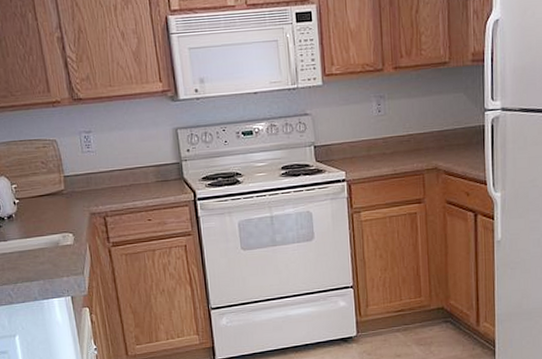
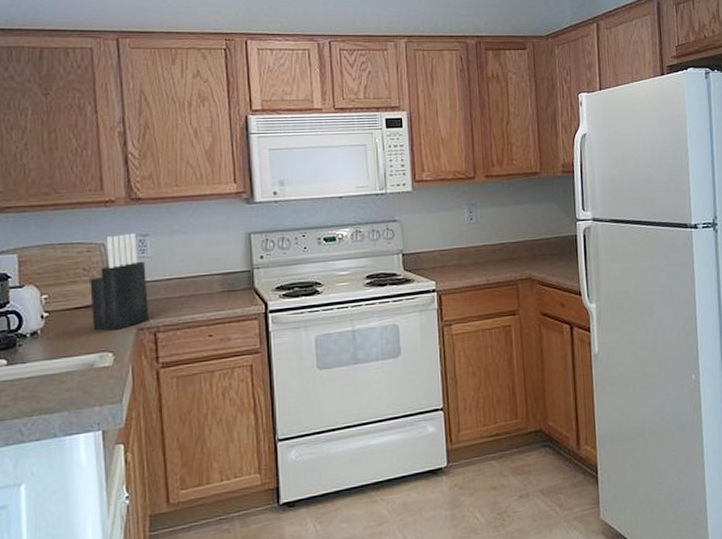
knife block: none [48,130,98,215] -> present [90,232,148,331]

